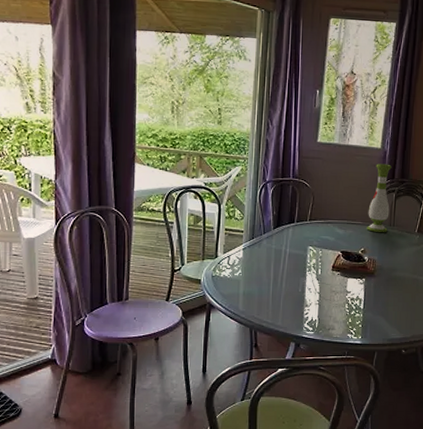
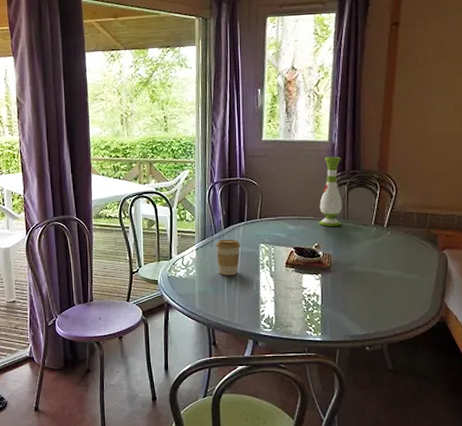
coffee cup: none [264,239,289,277] -> present [216,239,241,276]

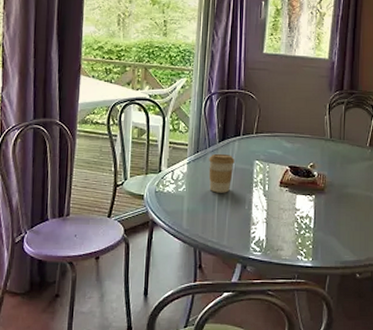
vase: present [318,156,342,227] -> none [315,74,340,147]

